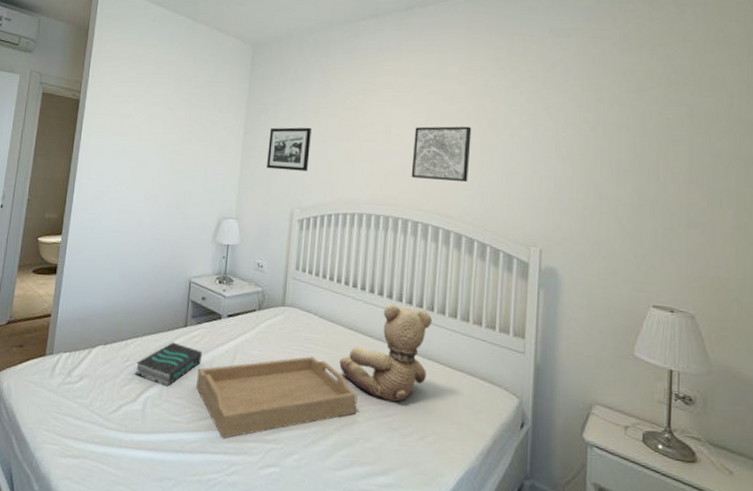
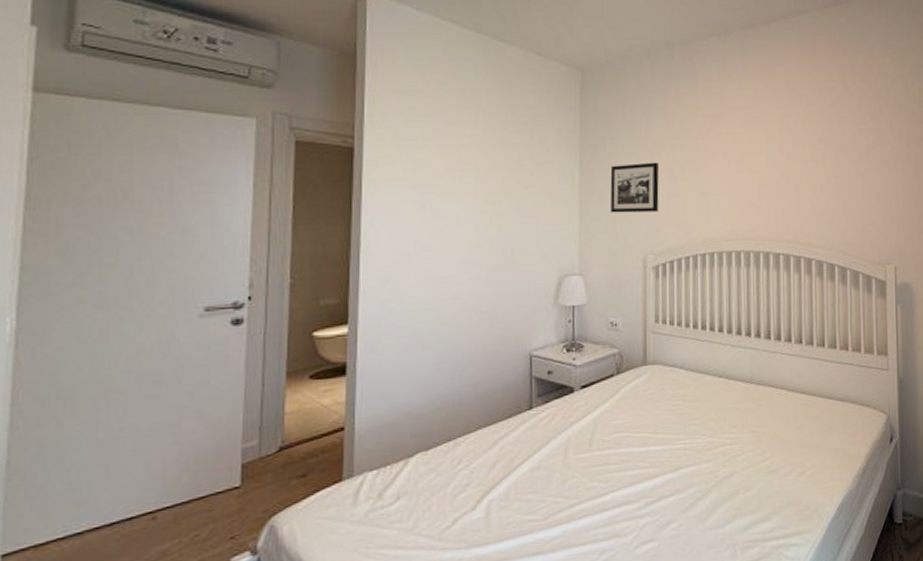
book: present [135,342,203,387] -> none [471,429,555,483]
serving tray: present [196,356,358,439] -> none [551,414,734,527]
teddy bear: present [339,303,432,402] -> none [712,342,801,444]
wall art: present [411,126,472,183] -> none [768,149,825,208]

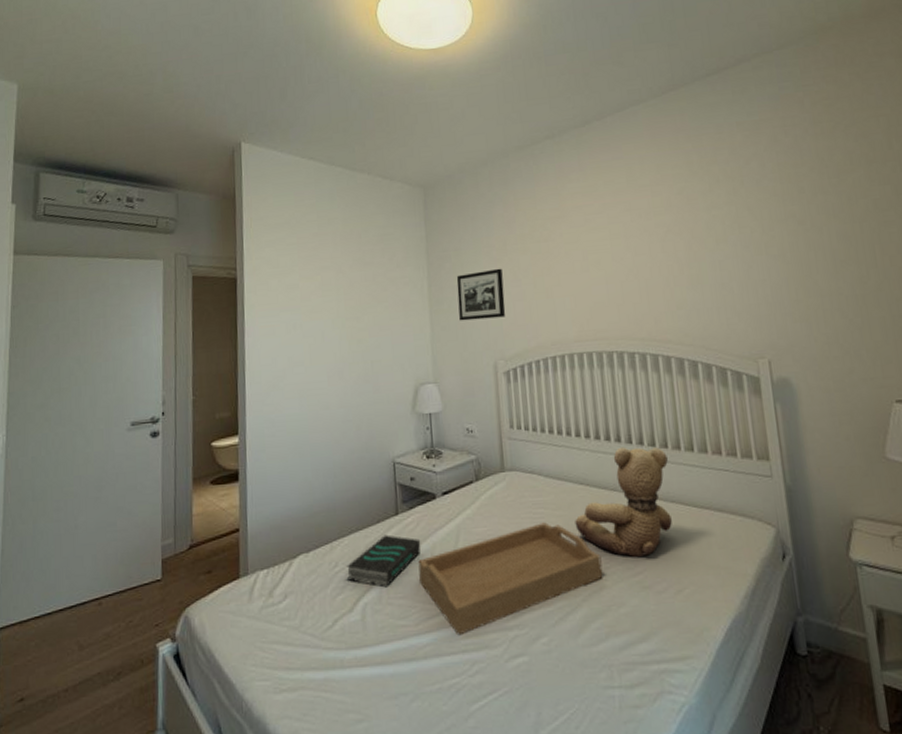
book: none [471,429,555,483] -> present [347,534,421,588]
serving tray: none [551,414,734,527] -> present [418,522,603,636]
teddy bear: none [712,342,801,444] -> present [575,447,672,557]

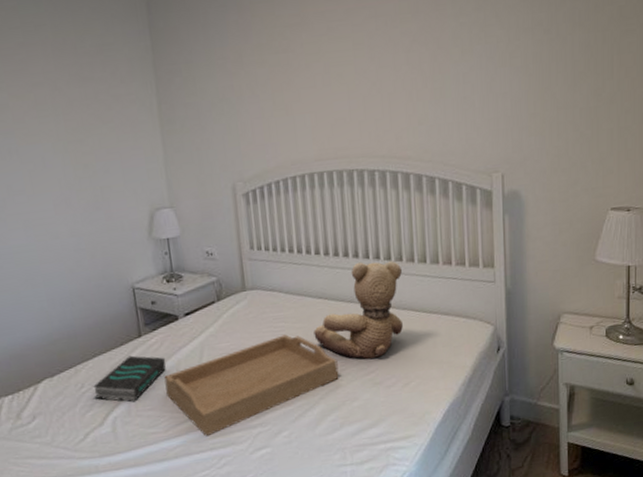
picture frame: present [456,268,506,321] -> none [188,82,243,142]

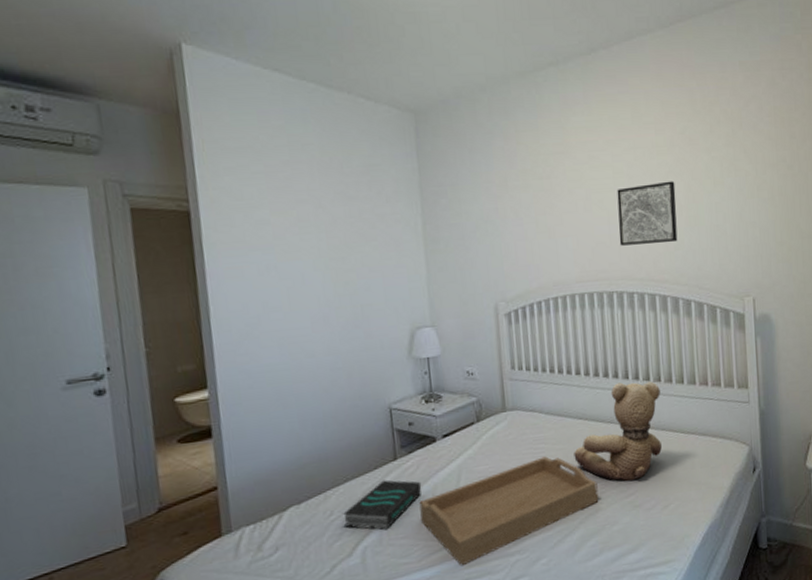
wall art: none [357,50,422,122] -> present [617,181,678,246]

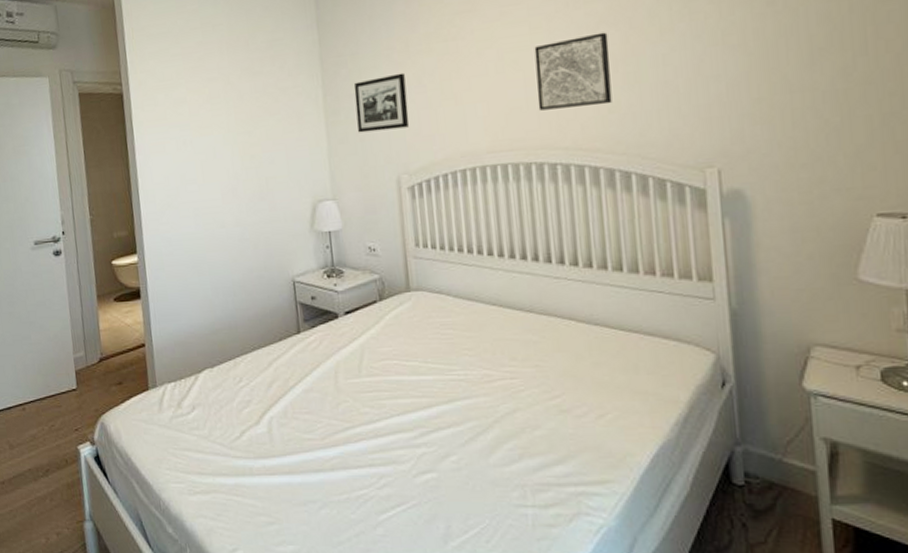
book: present [343,480,422,530] -> none [251,352,325,403]
serving tray: present [419,456,599,566] -> none [322,343,517,451]
picture frame: none [453,205,507,262] -> present [353,72,409,133]
teddy bear: present [574,381,662,481] -> none [486,266,595,380]

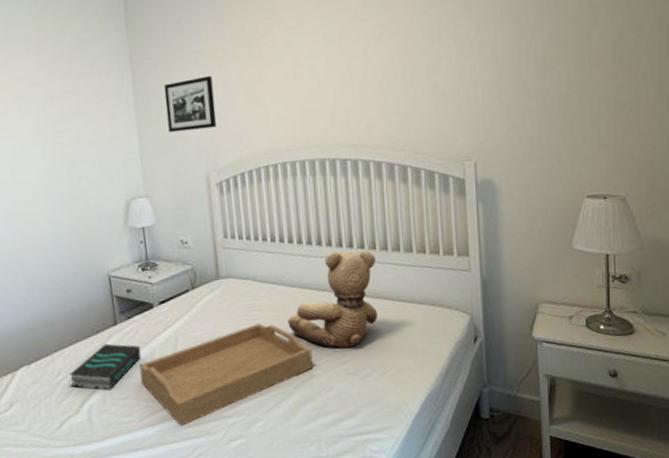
book: none [251,352,325,403] -> present [69,343,141,390]
serving tray: none [322,343,517,451] -> present [139,323,314,426]
teddy bear: none [486,266,595,380] -> present [288,249,378,348]
wall art: present [534,32,612,111] -> none [327,42,393,112]

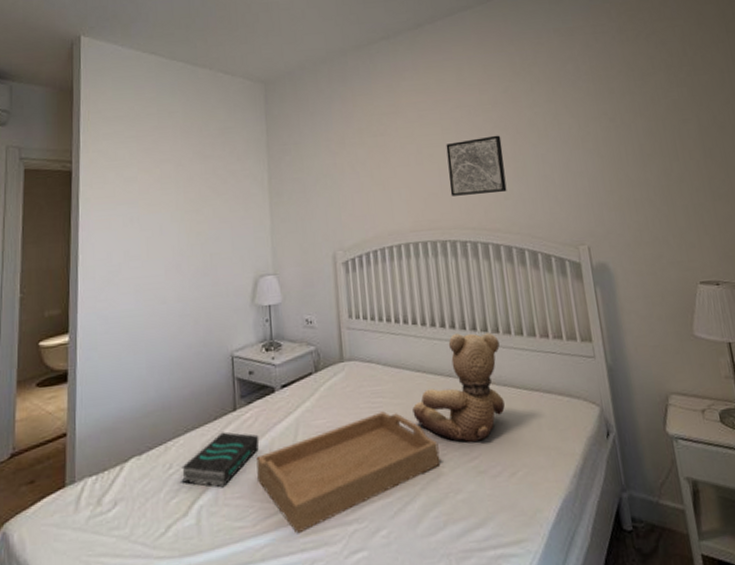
picture frame: present [163,75,217,133] -> none [296,161,344,213]
wall art: none [327,42,393,112] -> present [446,135,507,196]

